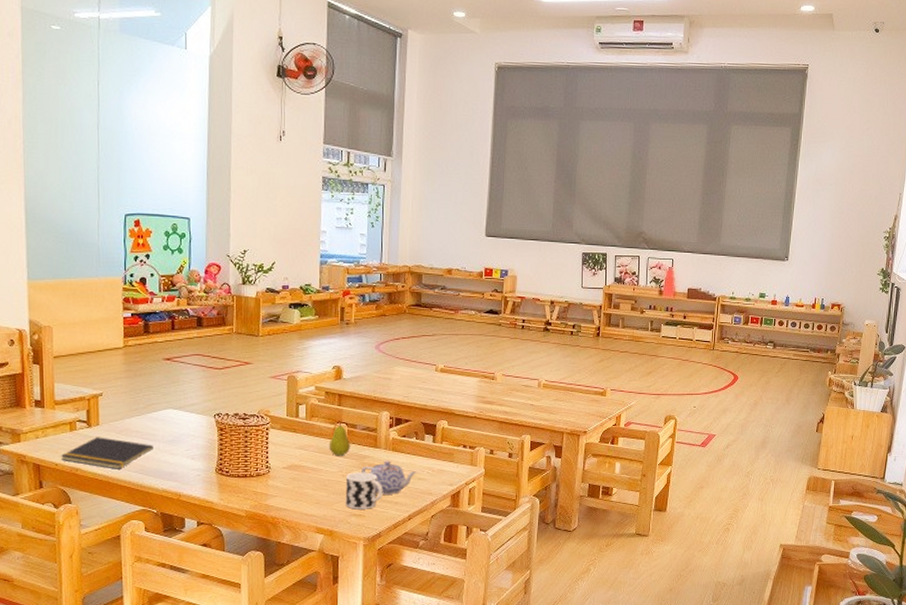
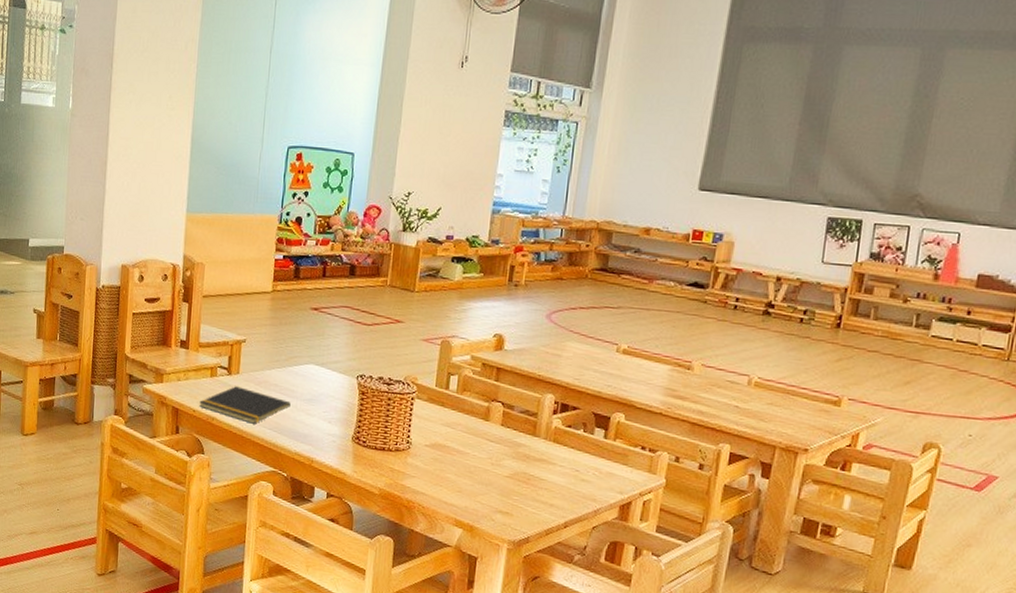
fruit: present [329,422,350,455] -> none [479,400,505,440]
cup: present [345,472,383,510] -> none [491,461,537,508]
teapot: present [361,461,417,495] -> none [514,453,580,495]

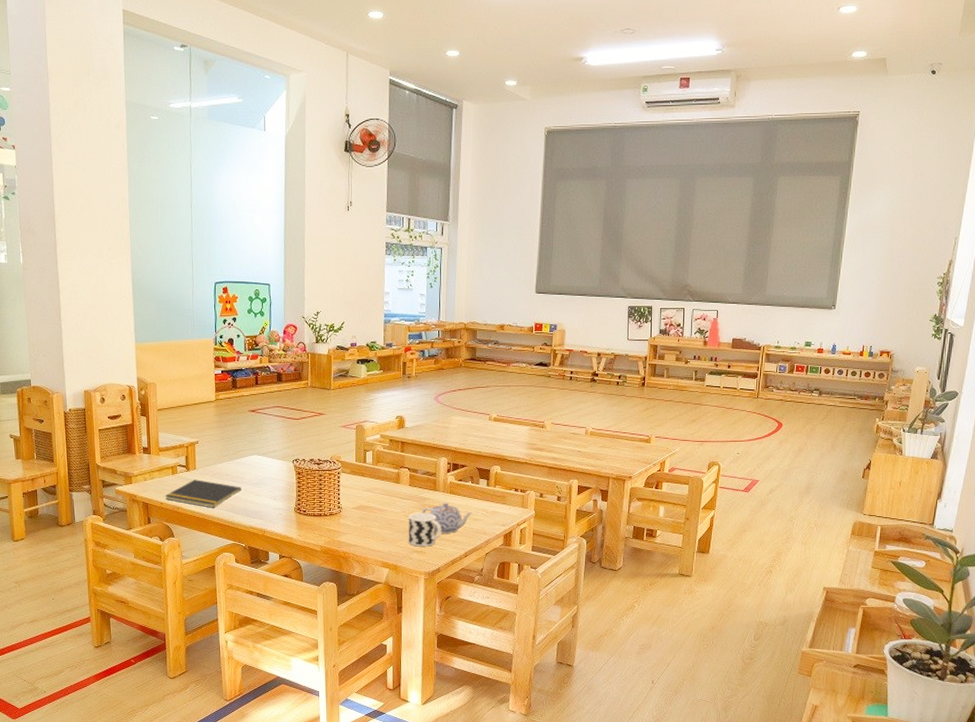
cup: none [491,461,537,508] -> present [408,513,441,547]
teapot: none [514,453,580,495] -> present [422,503,472,533]

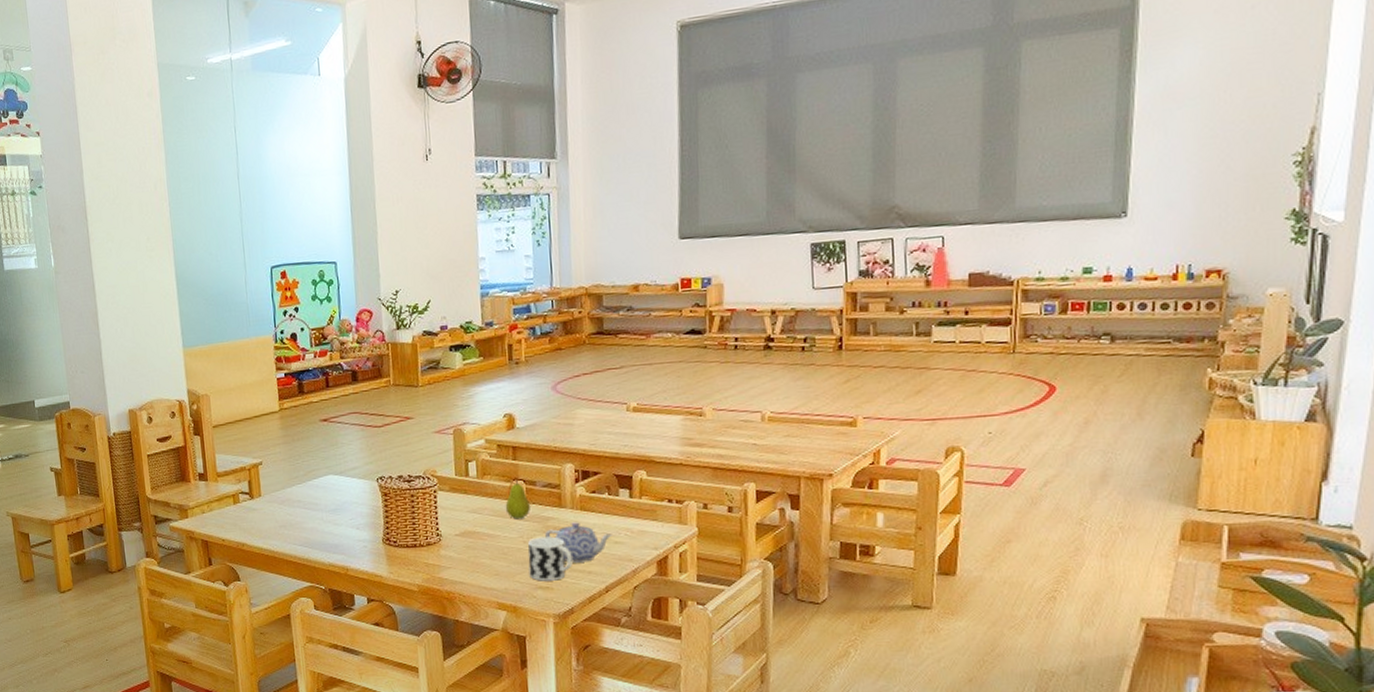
notepad: present [165,479,241,508] -> none [227,509,317,543]
fruit: none [393,467,412,497] -> present [505,479,530,518]

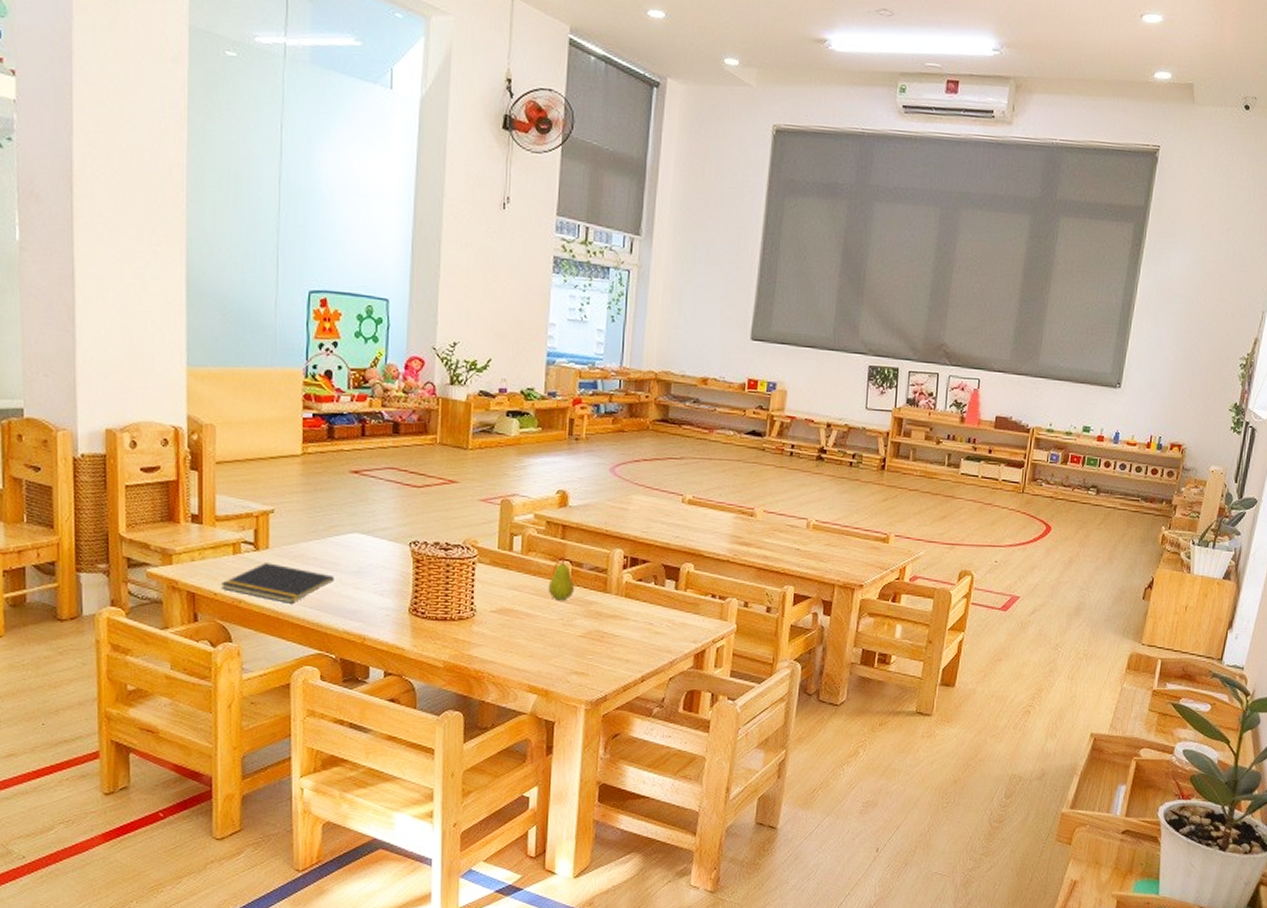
notepad: none [227,509,317,543] -> present [221,563,334,604]
cup: present [527,536,573,581] -> none [565,621,611,667]
teapot: present [545,522,612,563] -> none [586,609,654,650]

